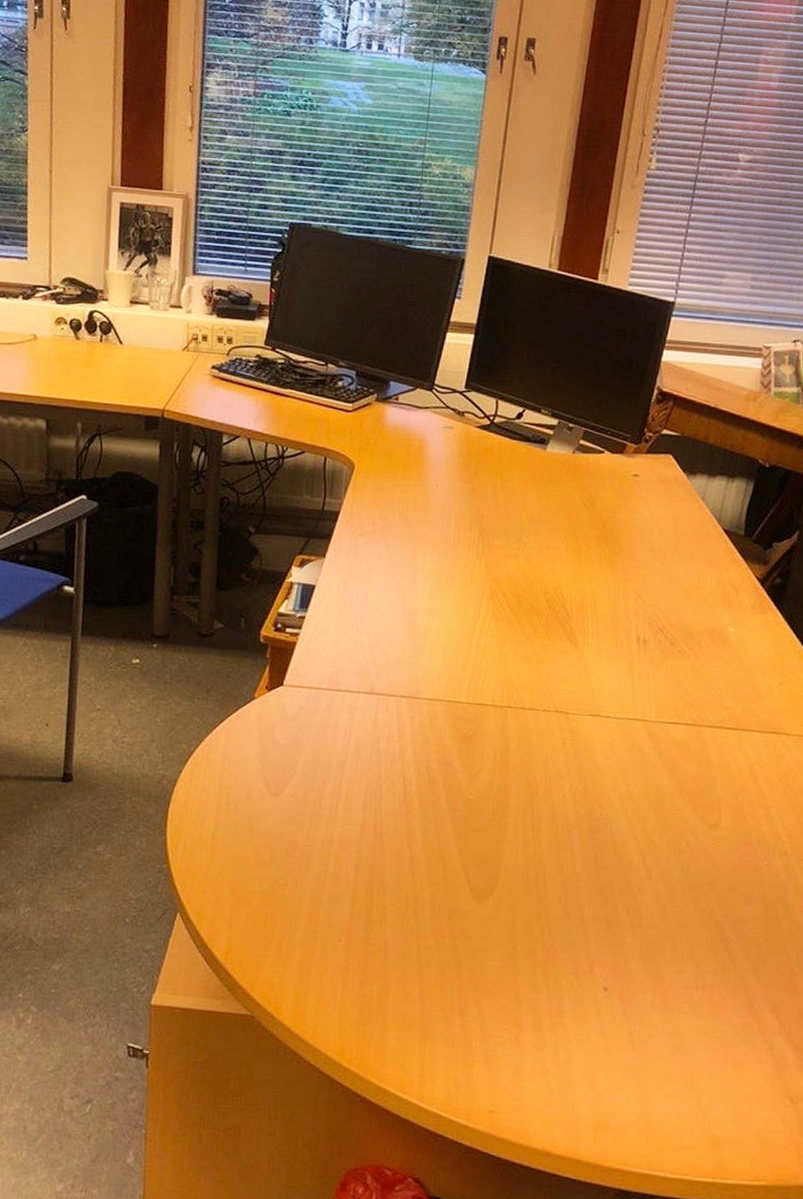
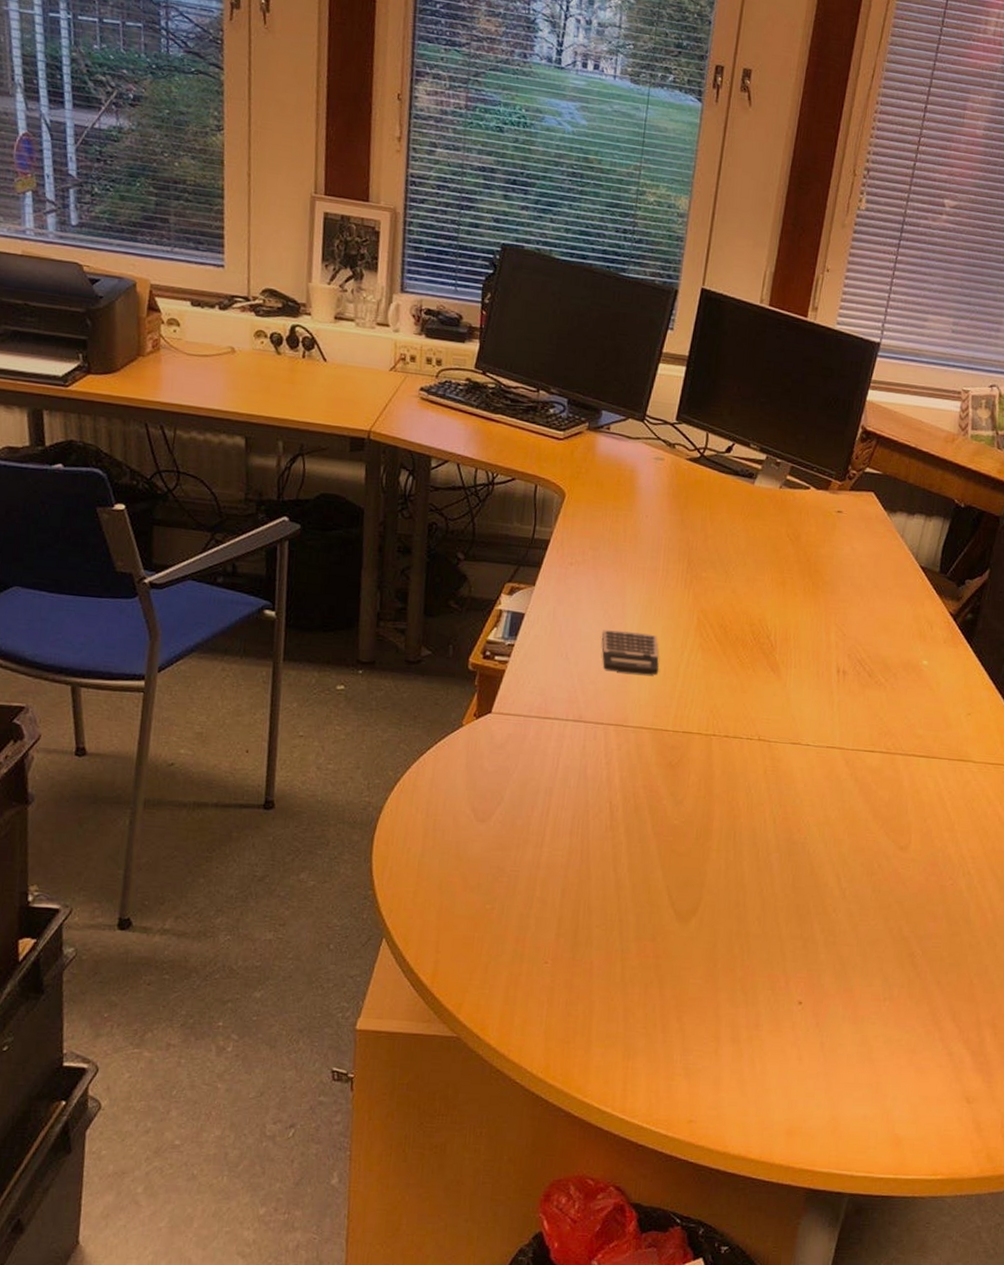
calculator: none [392,600,451,645] -> present [601,630,659,675]

